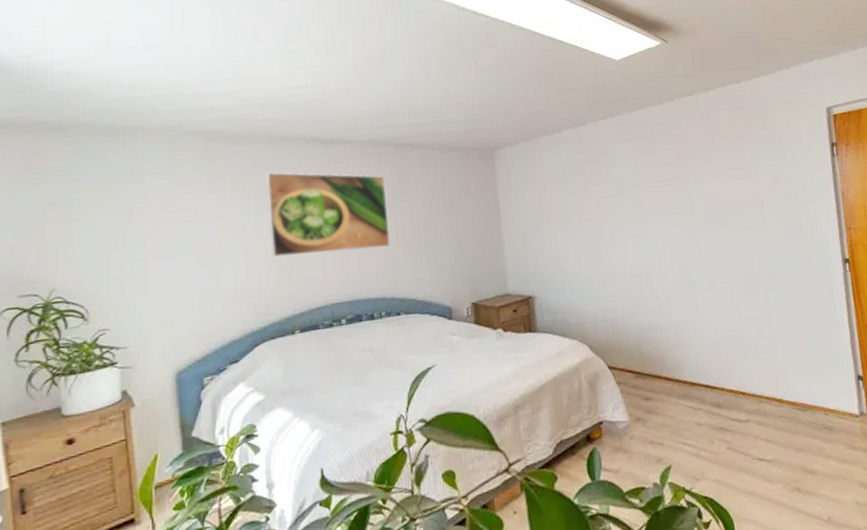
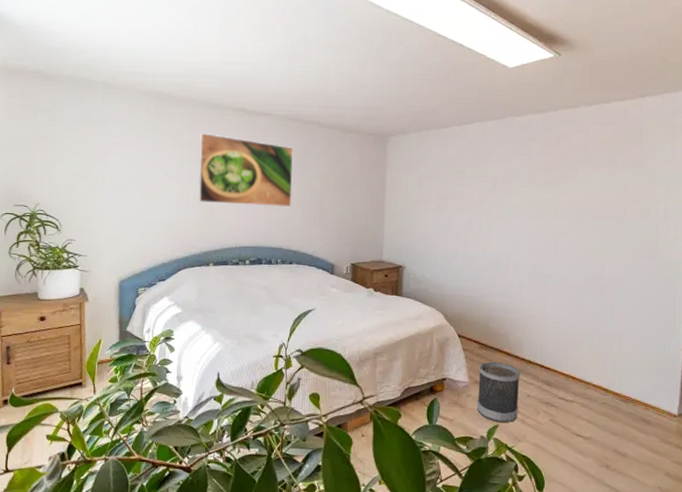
wastebasket: none [638,390,691,462] -> present [476,361,520,422]

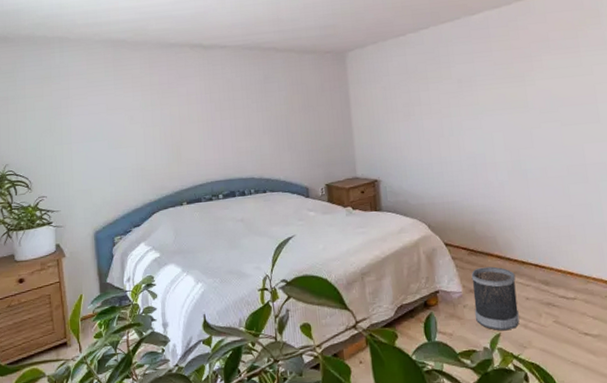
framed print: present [198,132,294,207] -> none [159,73,258,142]

